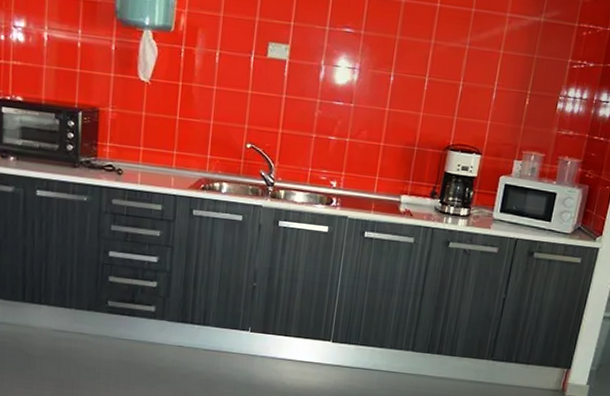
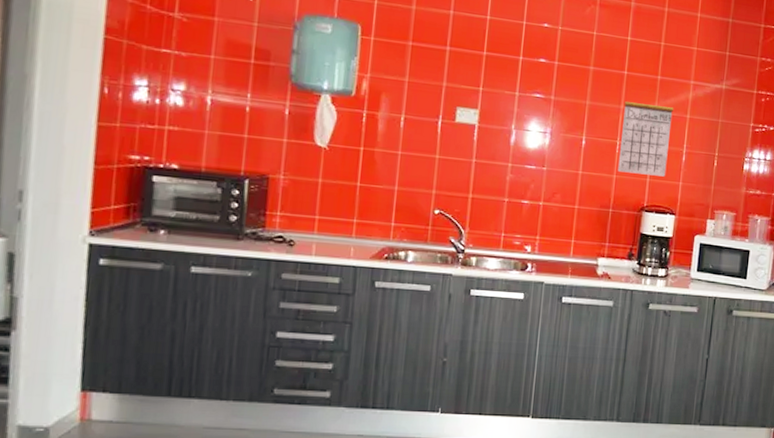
calendar: none [424,21,487,115] -> present [617,88,674,177]

